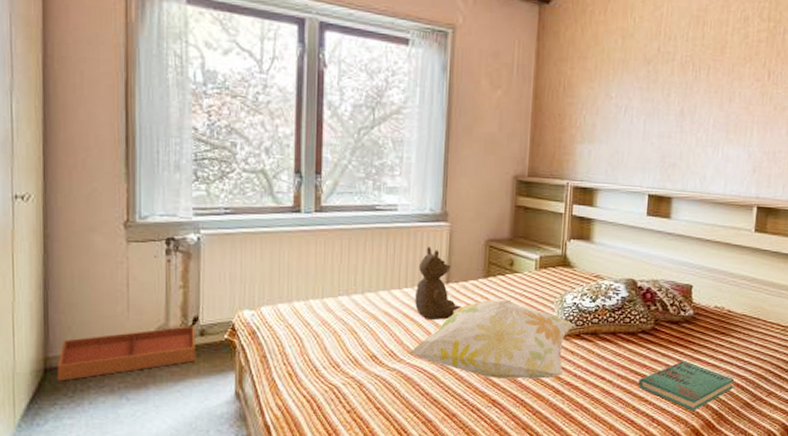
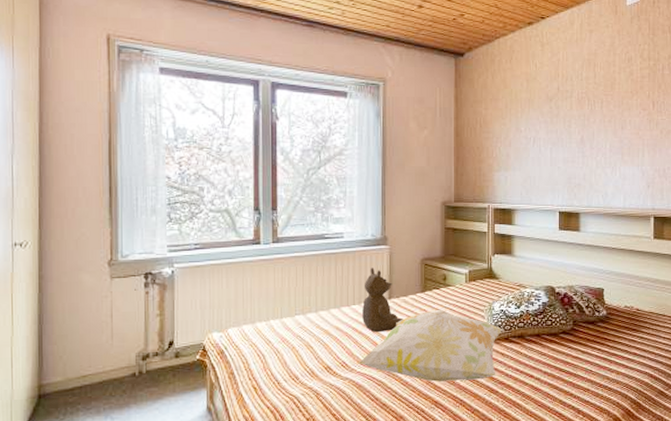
storage bin: present [56,326,195,381] -> none [49,349,171,406]
book: present [638,361,735,411] -> none [563,356,648,401]

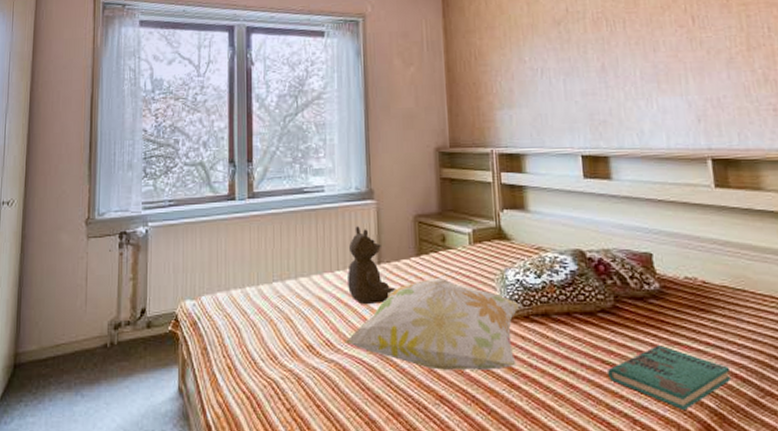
book: none [563,356,648,401] -> present [608,345,732,410]

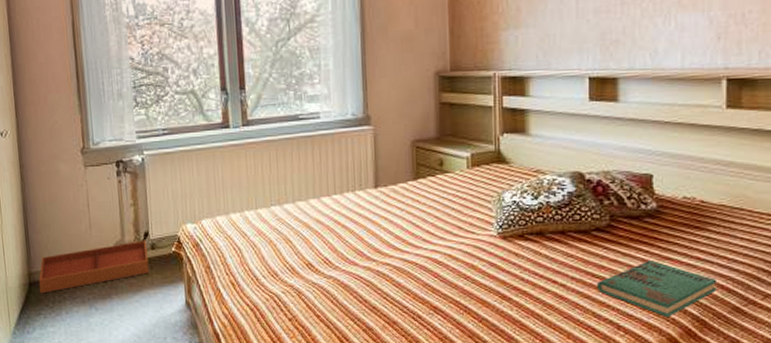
storage bin: none [24,318,143,377] -> present [38,240,149,294]
decorative pillow: present [343,277,521,370] -> none [341,200,516,284]
teddy bear: present [348,226,396,304] -> none [345,152,393,225]

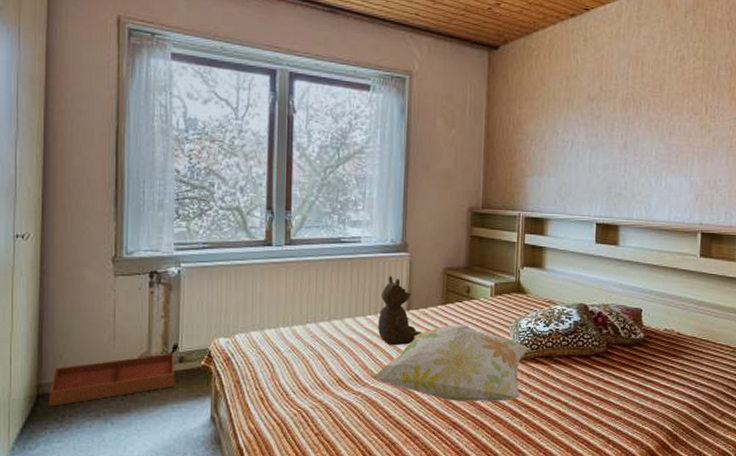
decorative pillow: none [341,200,516,284] -> present [370,323,530,401]
teddy bear: none [345,152,393,225] -> present [378,276,422,345]
book: present [597,260,718,317] -> none [593,383,688,432]

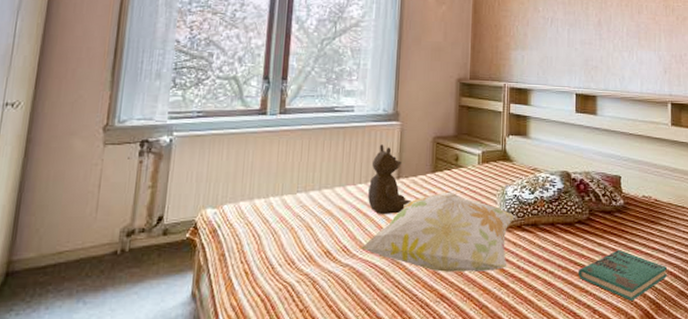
storage bin: present [48,353,175,407] -> none [17,225,159,286]
book: none [593,383,688,432] -> present [578,250,668,301]

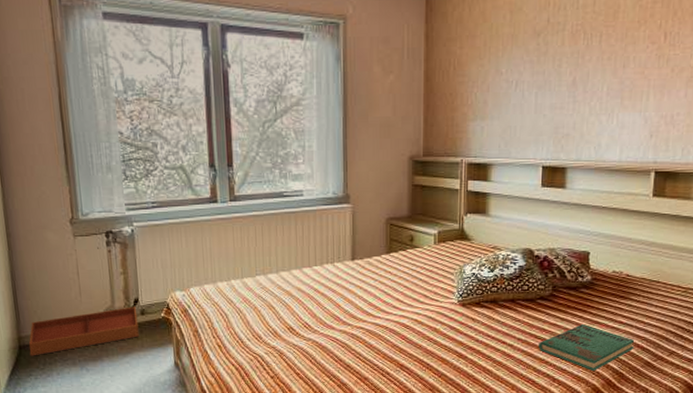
storage bin: none [17,225,159,286] -> present [28,306,139,356]
decorative pillow: present [359,191,516,272] -> none [319,271,474,345]
teddy bear: present [368,144,411,214] -> none [324,228,367,294]

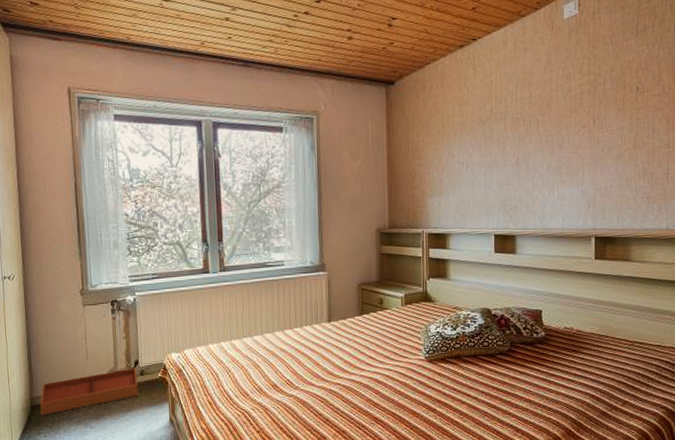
book: present [539,324,635,371] -> none [501,377,590,421]

